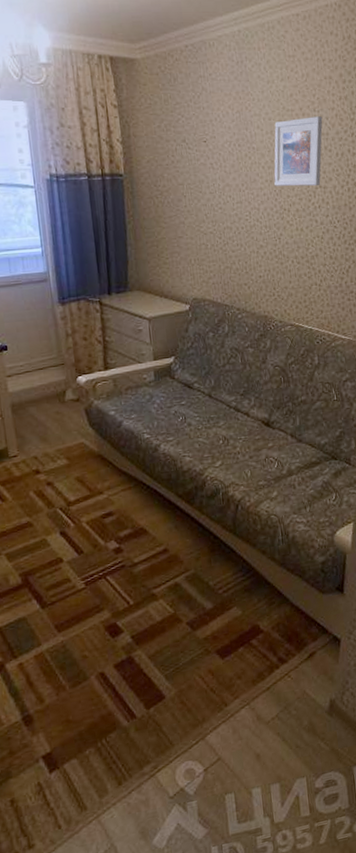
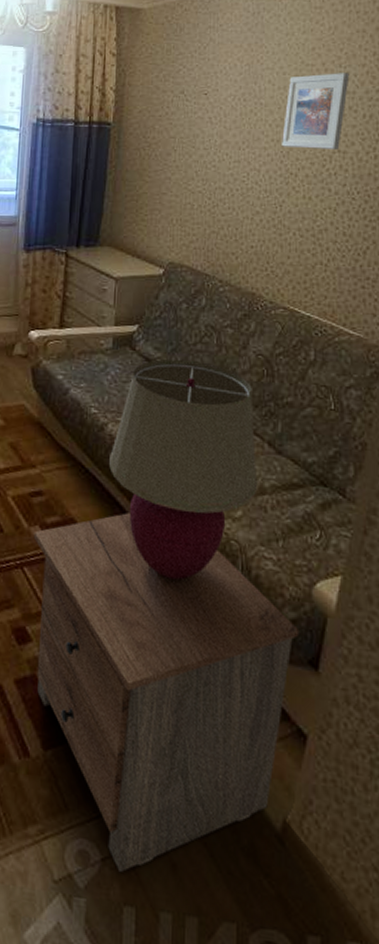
nightstand: none [110,513,328,775] -> present [33,513,300,873]
table lamp: none [165,379,287,557] -> present [109,358,258,580]

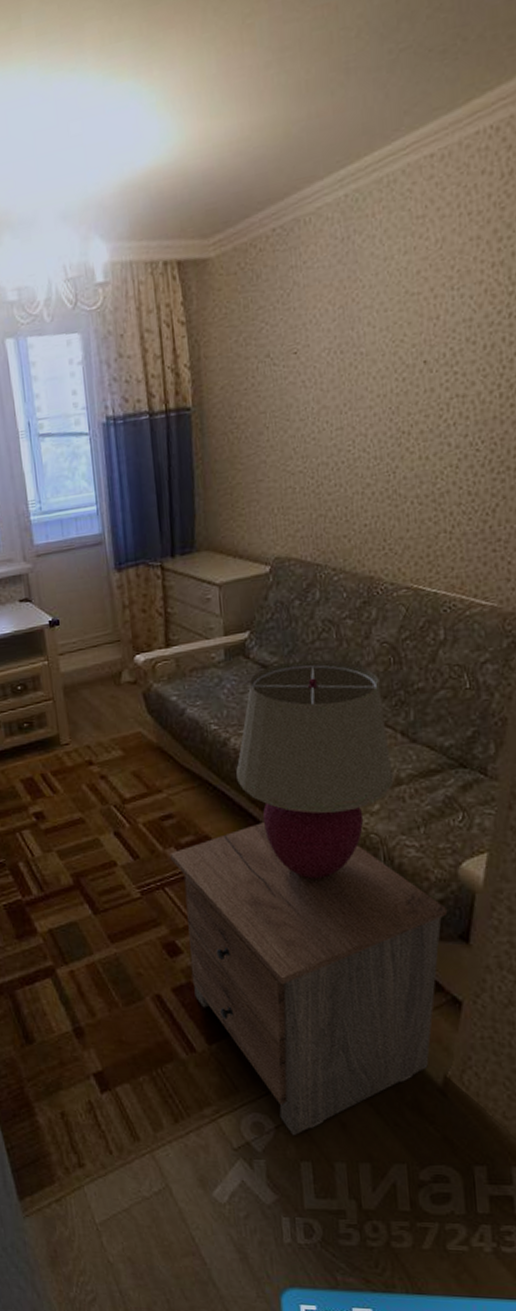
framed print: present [282,73,350,149] -> none [389,295,465,402]

